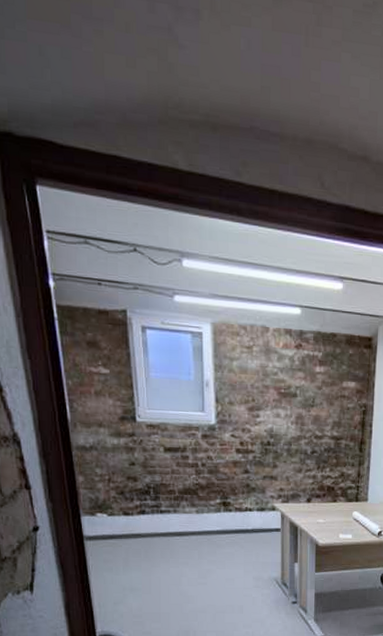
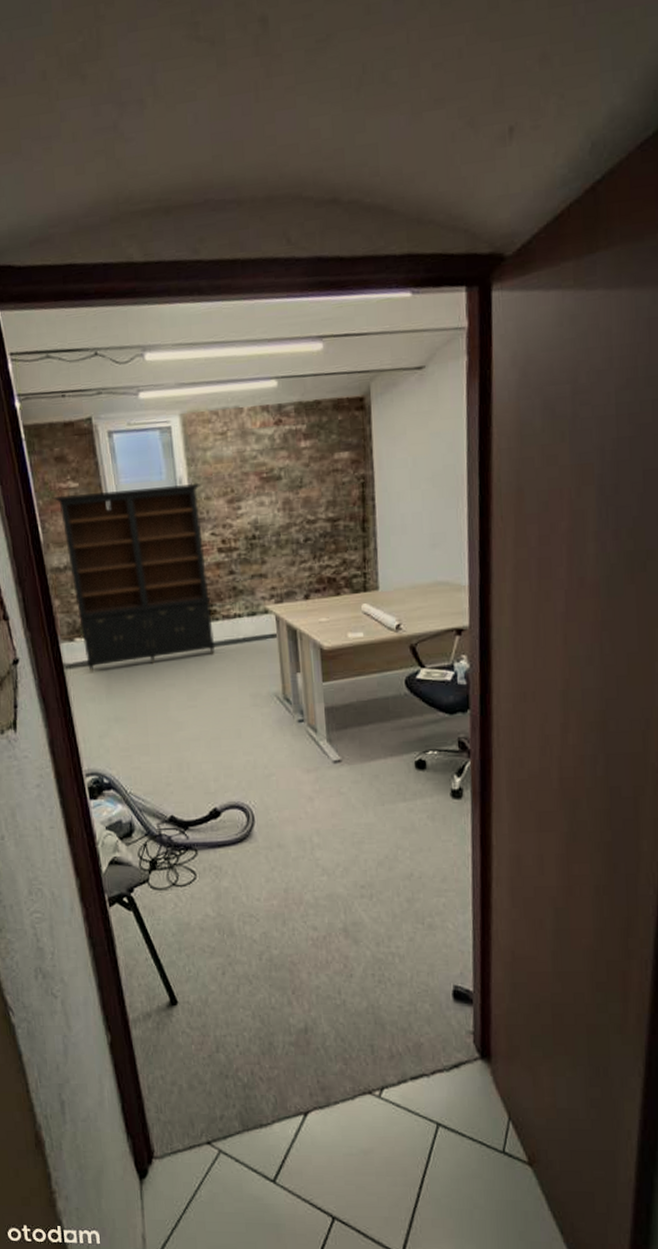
bookcase: none [82,379,227,546] -> present [52,483,216,672]

